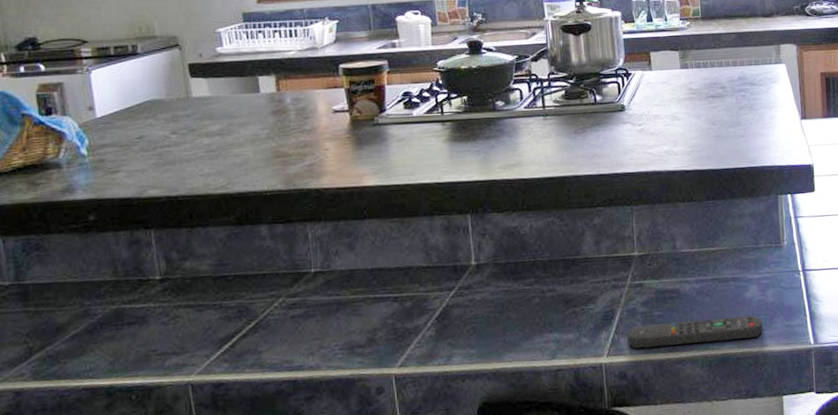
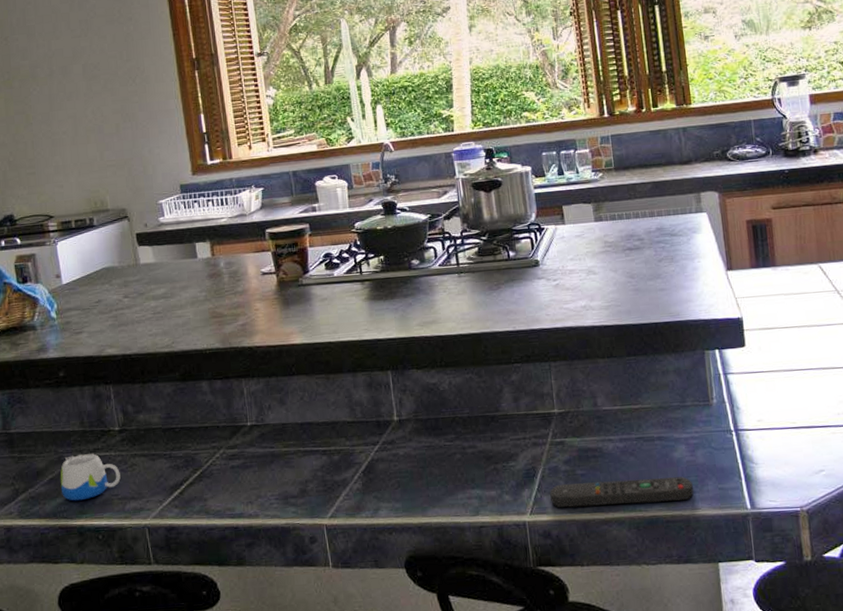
mug: none [85,306,160,359] -> present [60,454,121,501]

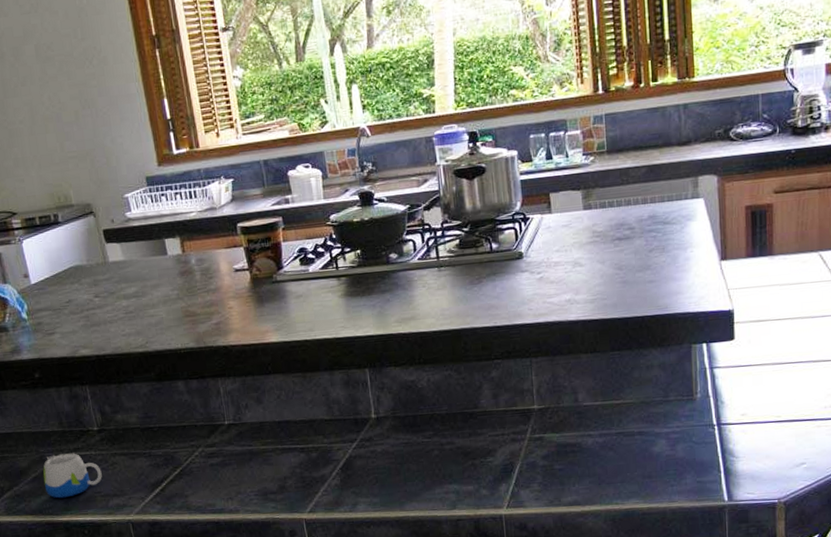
remote control: present [550,476,693,508] -> none [527,470,671,502]

